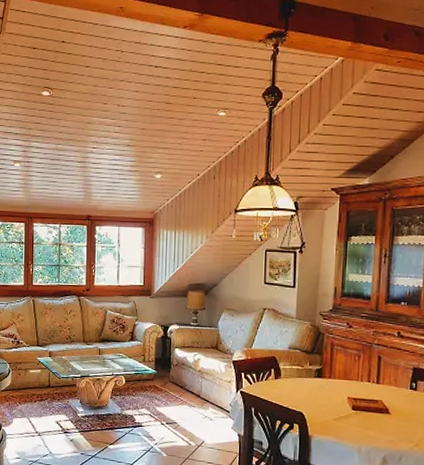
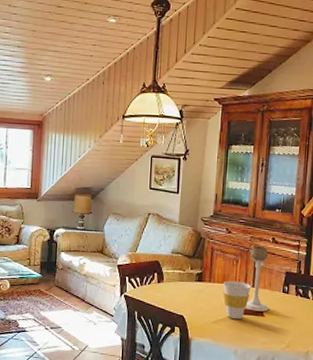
cup: none [344,377,375,417] -> present [223,281,251,320]
candle holder: none [368,340,395,409] -> present [244,246,269,312]

